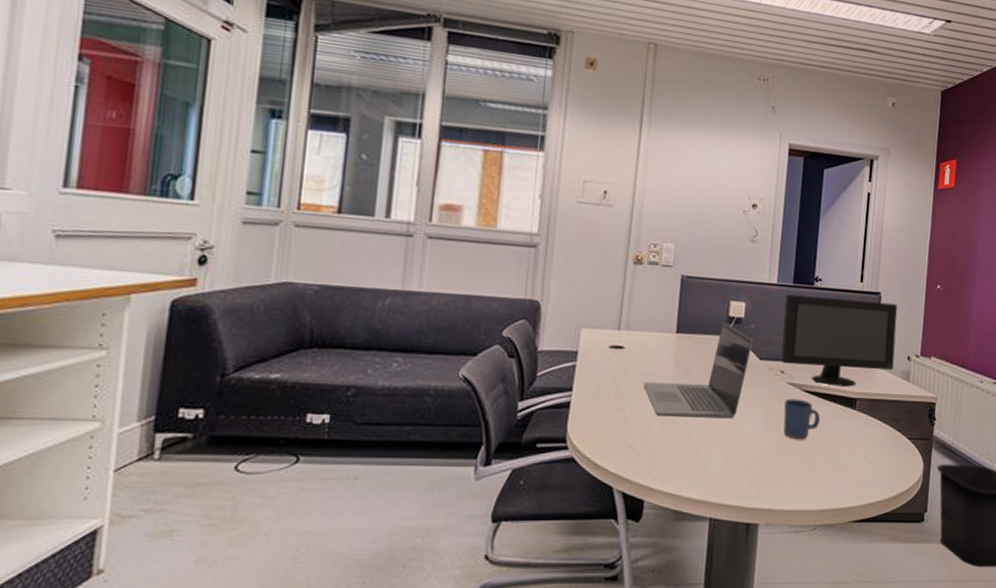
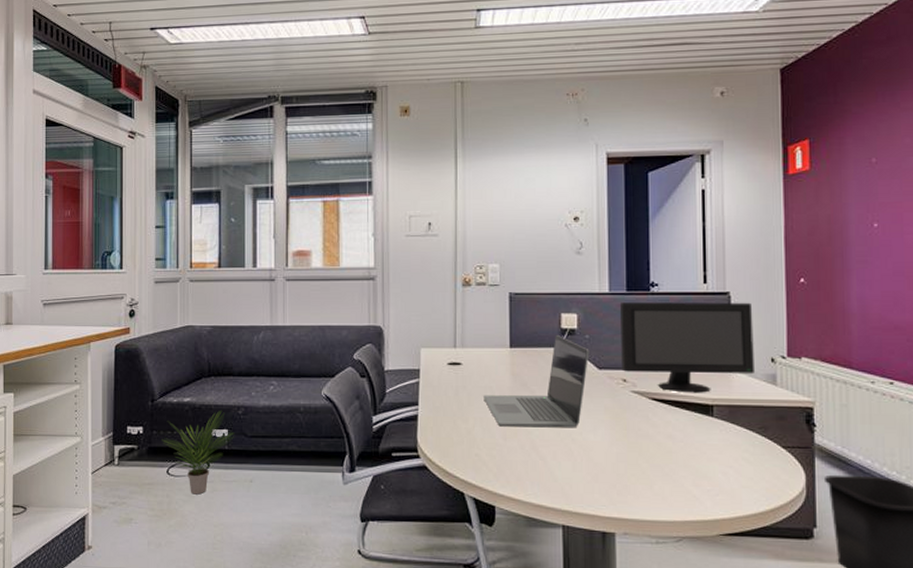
potted plant: none [231,391,339,496] -> present [162,411,235,495]
mug: present [783,398,821,440] -> none [631,407,673,449]

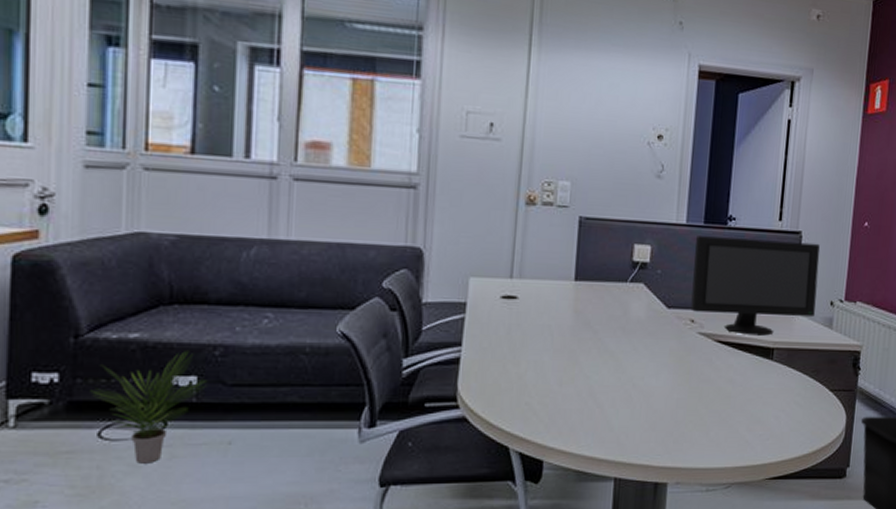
laptop: present [483,334,590,428] -> none [540,267,660,372]

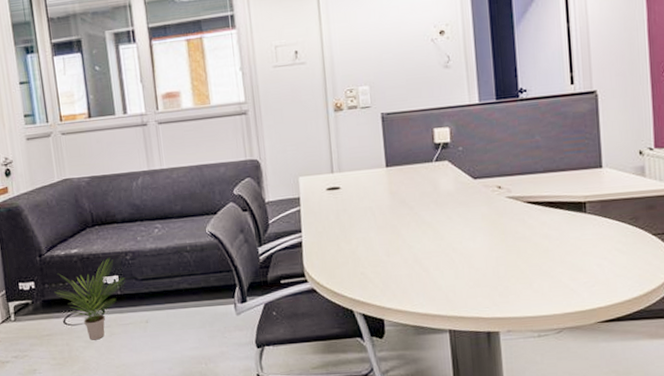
computer monitor: present [691,236,820,336] -> none [490,99,624,194]

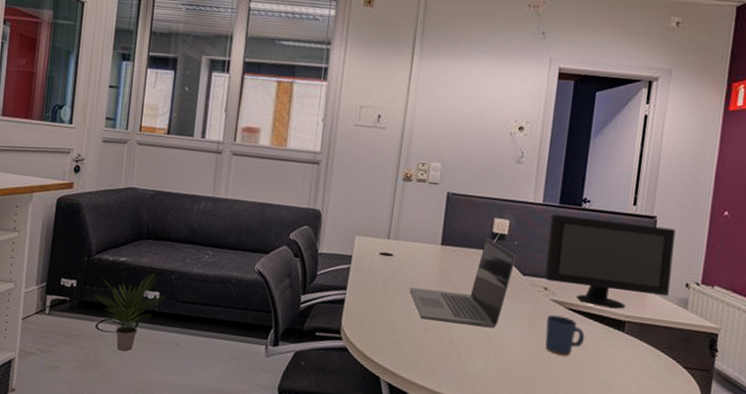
laptop: none [364,149,464,244] -> present [410,237,517,328]
computer monitor: none [490,99,624,194] -> present [544,214,676,309]
mug: none [507,210,549,250] -> present [545,315,585,356]

